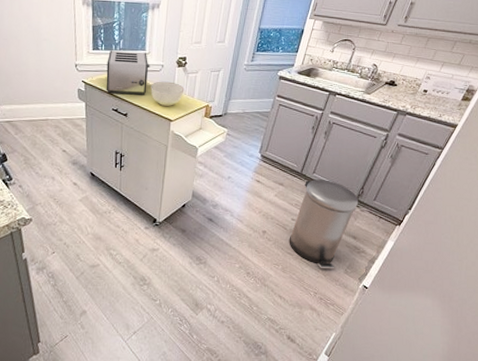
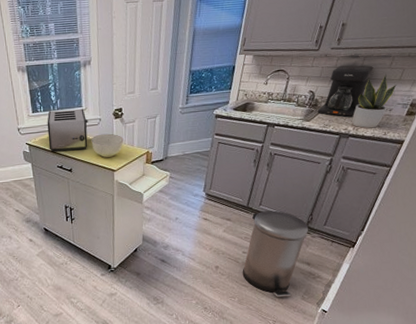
coffee maker: none [378,43,436,95] -> present [317,65,374,117]
potted plant: none [411,56,456,109] -> present [352,73,397,129]

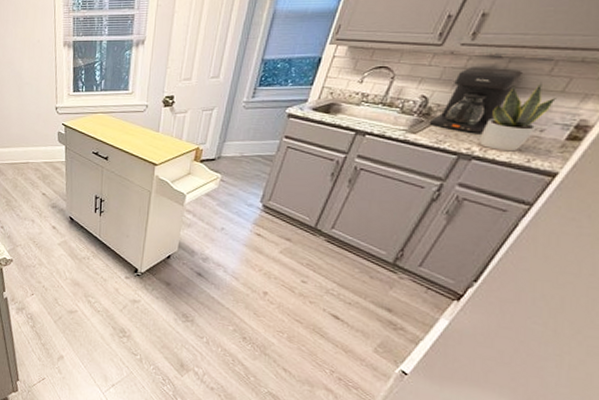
toaster: present [47,108,89,152] -> none [86,91,134,138]
bowl: present [91,133,124,158] -> none [133,122,171,150]
pedal bin: present [242,210,309,298] -> none [297,236,396,346]

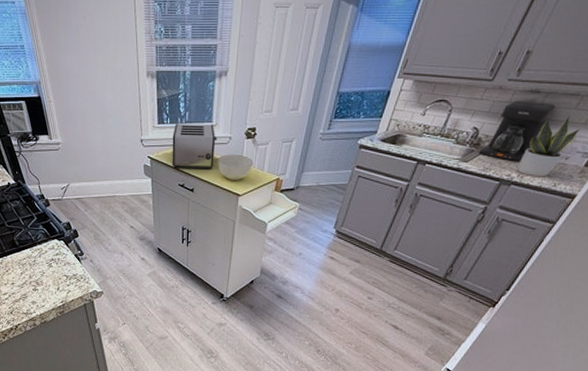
toaster: none [86,91,134,138] -> present [172,123,217,170]
bowl: none [133,122,171,150] -> present [218,154,254,181]

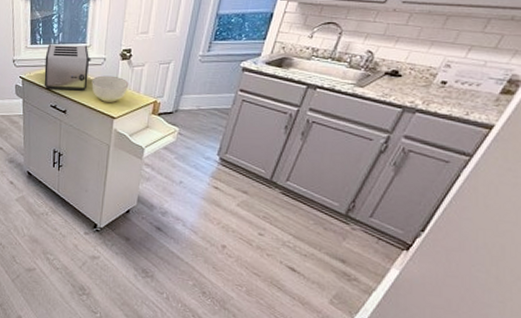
coffee maker: present [478,101,556,161] -> none [375,23,459,87]
potted plant: present [517,114,580,177] -> none [422,38,490,105]

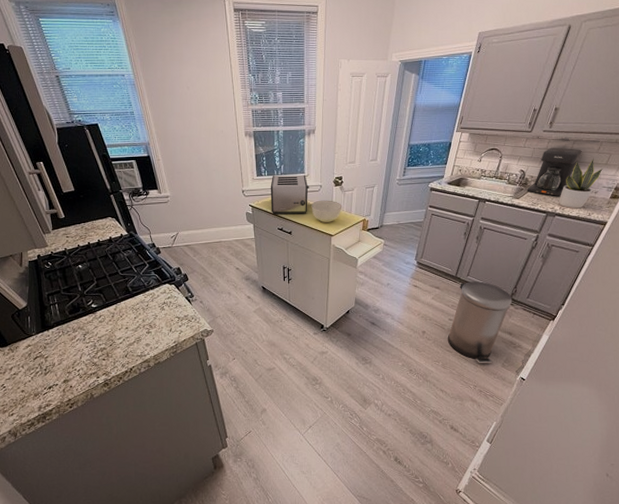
pedal bin: none [255,188,349,298] -> present [447,281,513,364]
coffee maker: none [375,23,459,87] -> present [527,147,582,196]
potted plant: none [422,38,490,105] -> present [559,157,603,209]

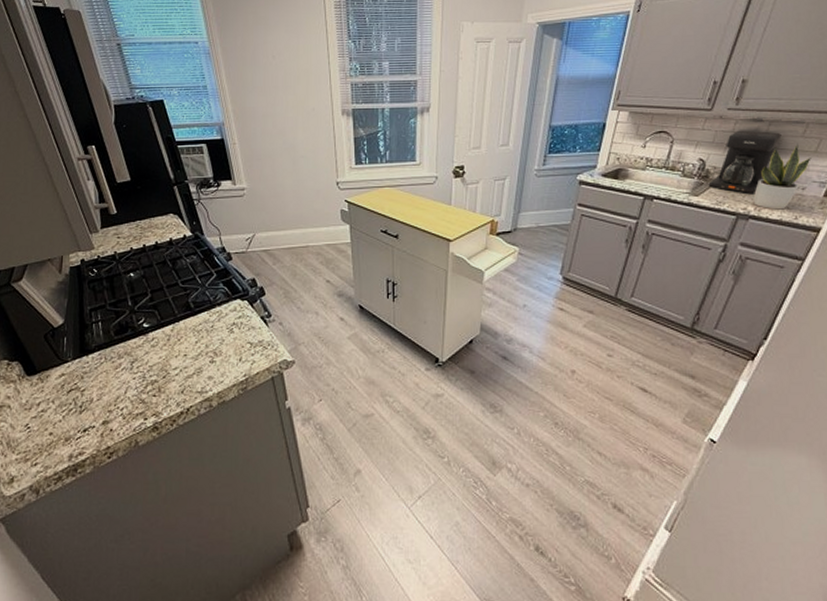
toaster: present [270,175,310,215] -> none [372,163,422,213]
bowl: present [311,200,342,223] -> none [424,195,464,225]
pedal bin: present [447,281,513,364] -> none [605,304,695,418]

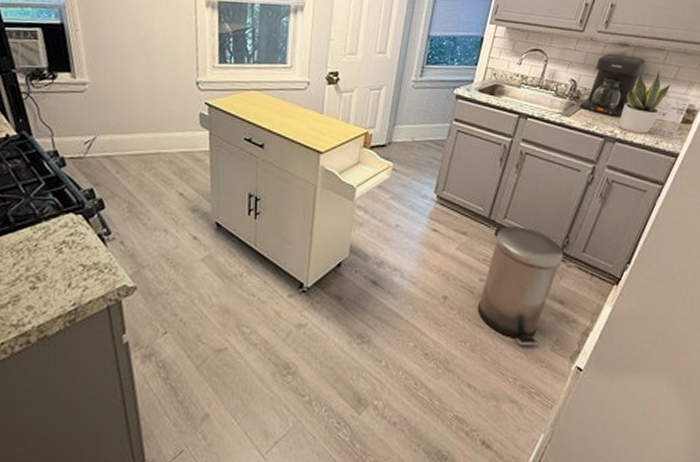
pedal bin: none [605,304,695,418] -> present [477,226,564,346]

